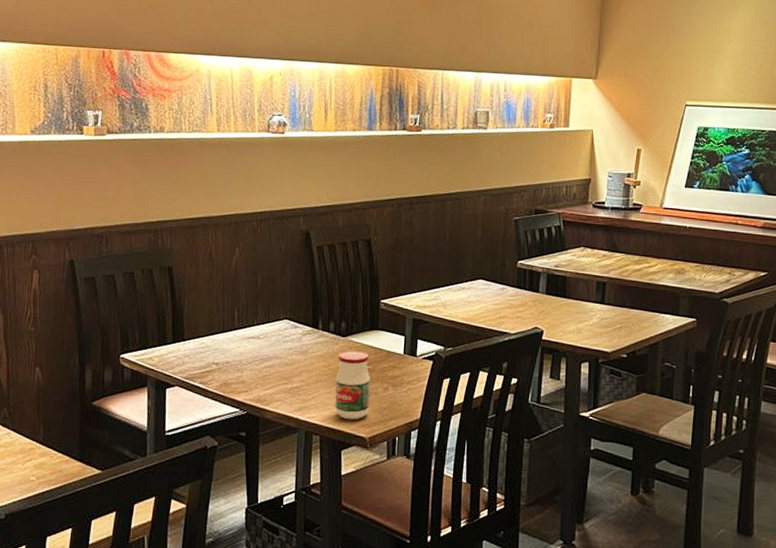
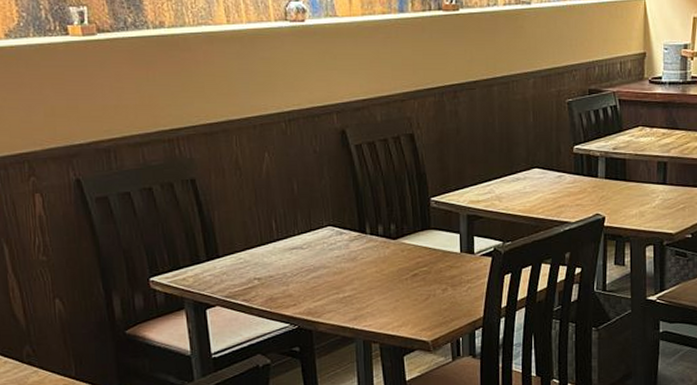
jar: present [335,350,371,420] -> none [390,252,429,325]

